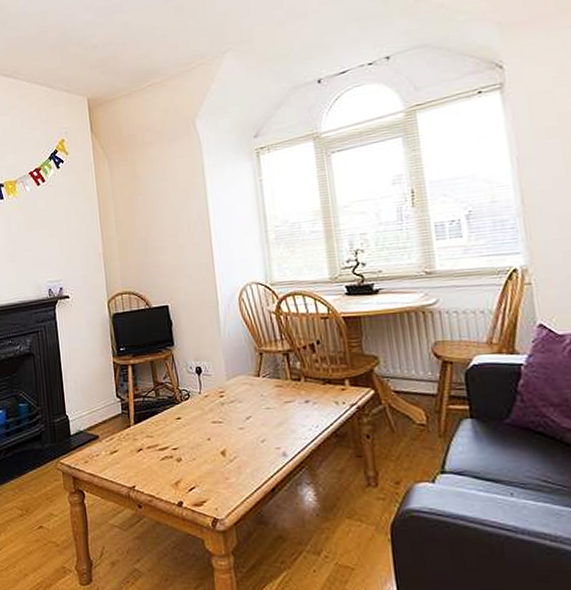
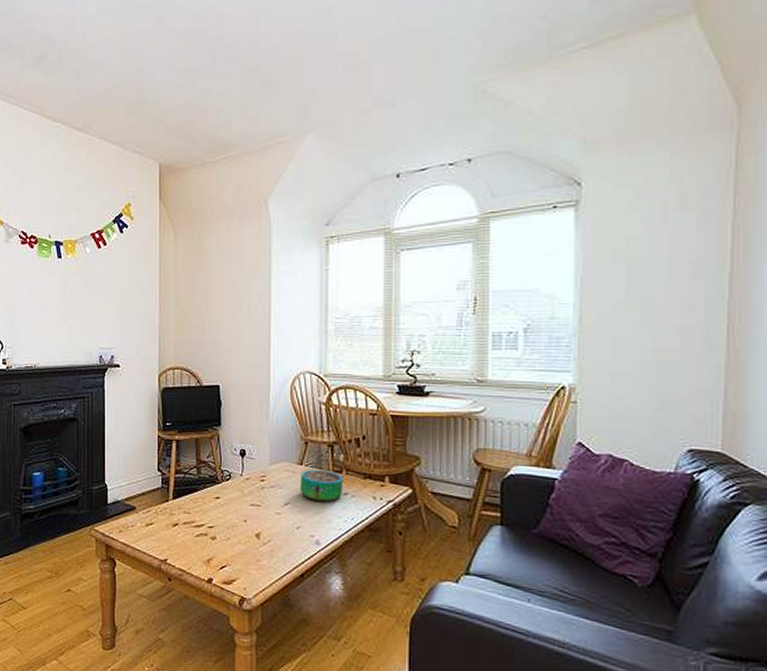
decorative bowl: none [259,379,304,412] -> present [300,469,343,502]

